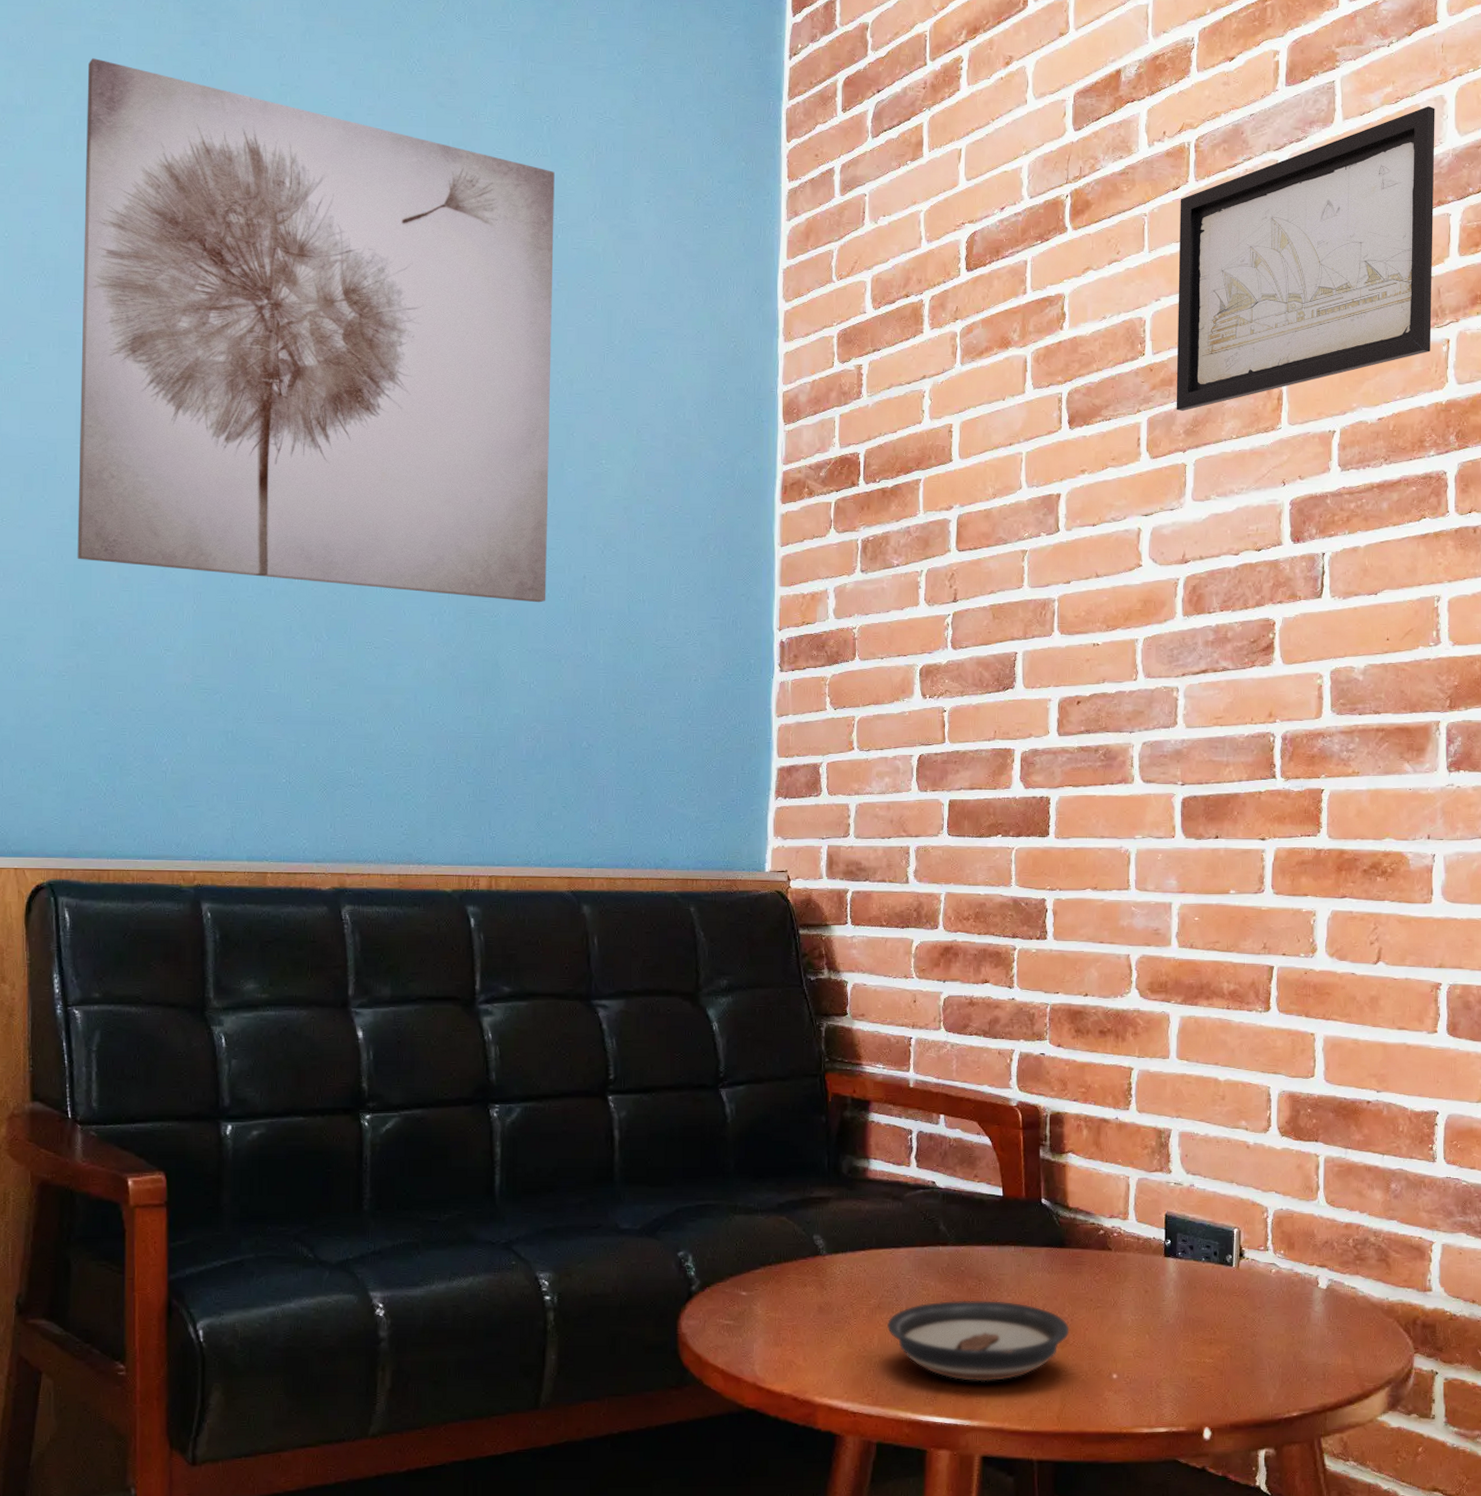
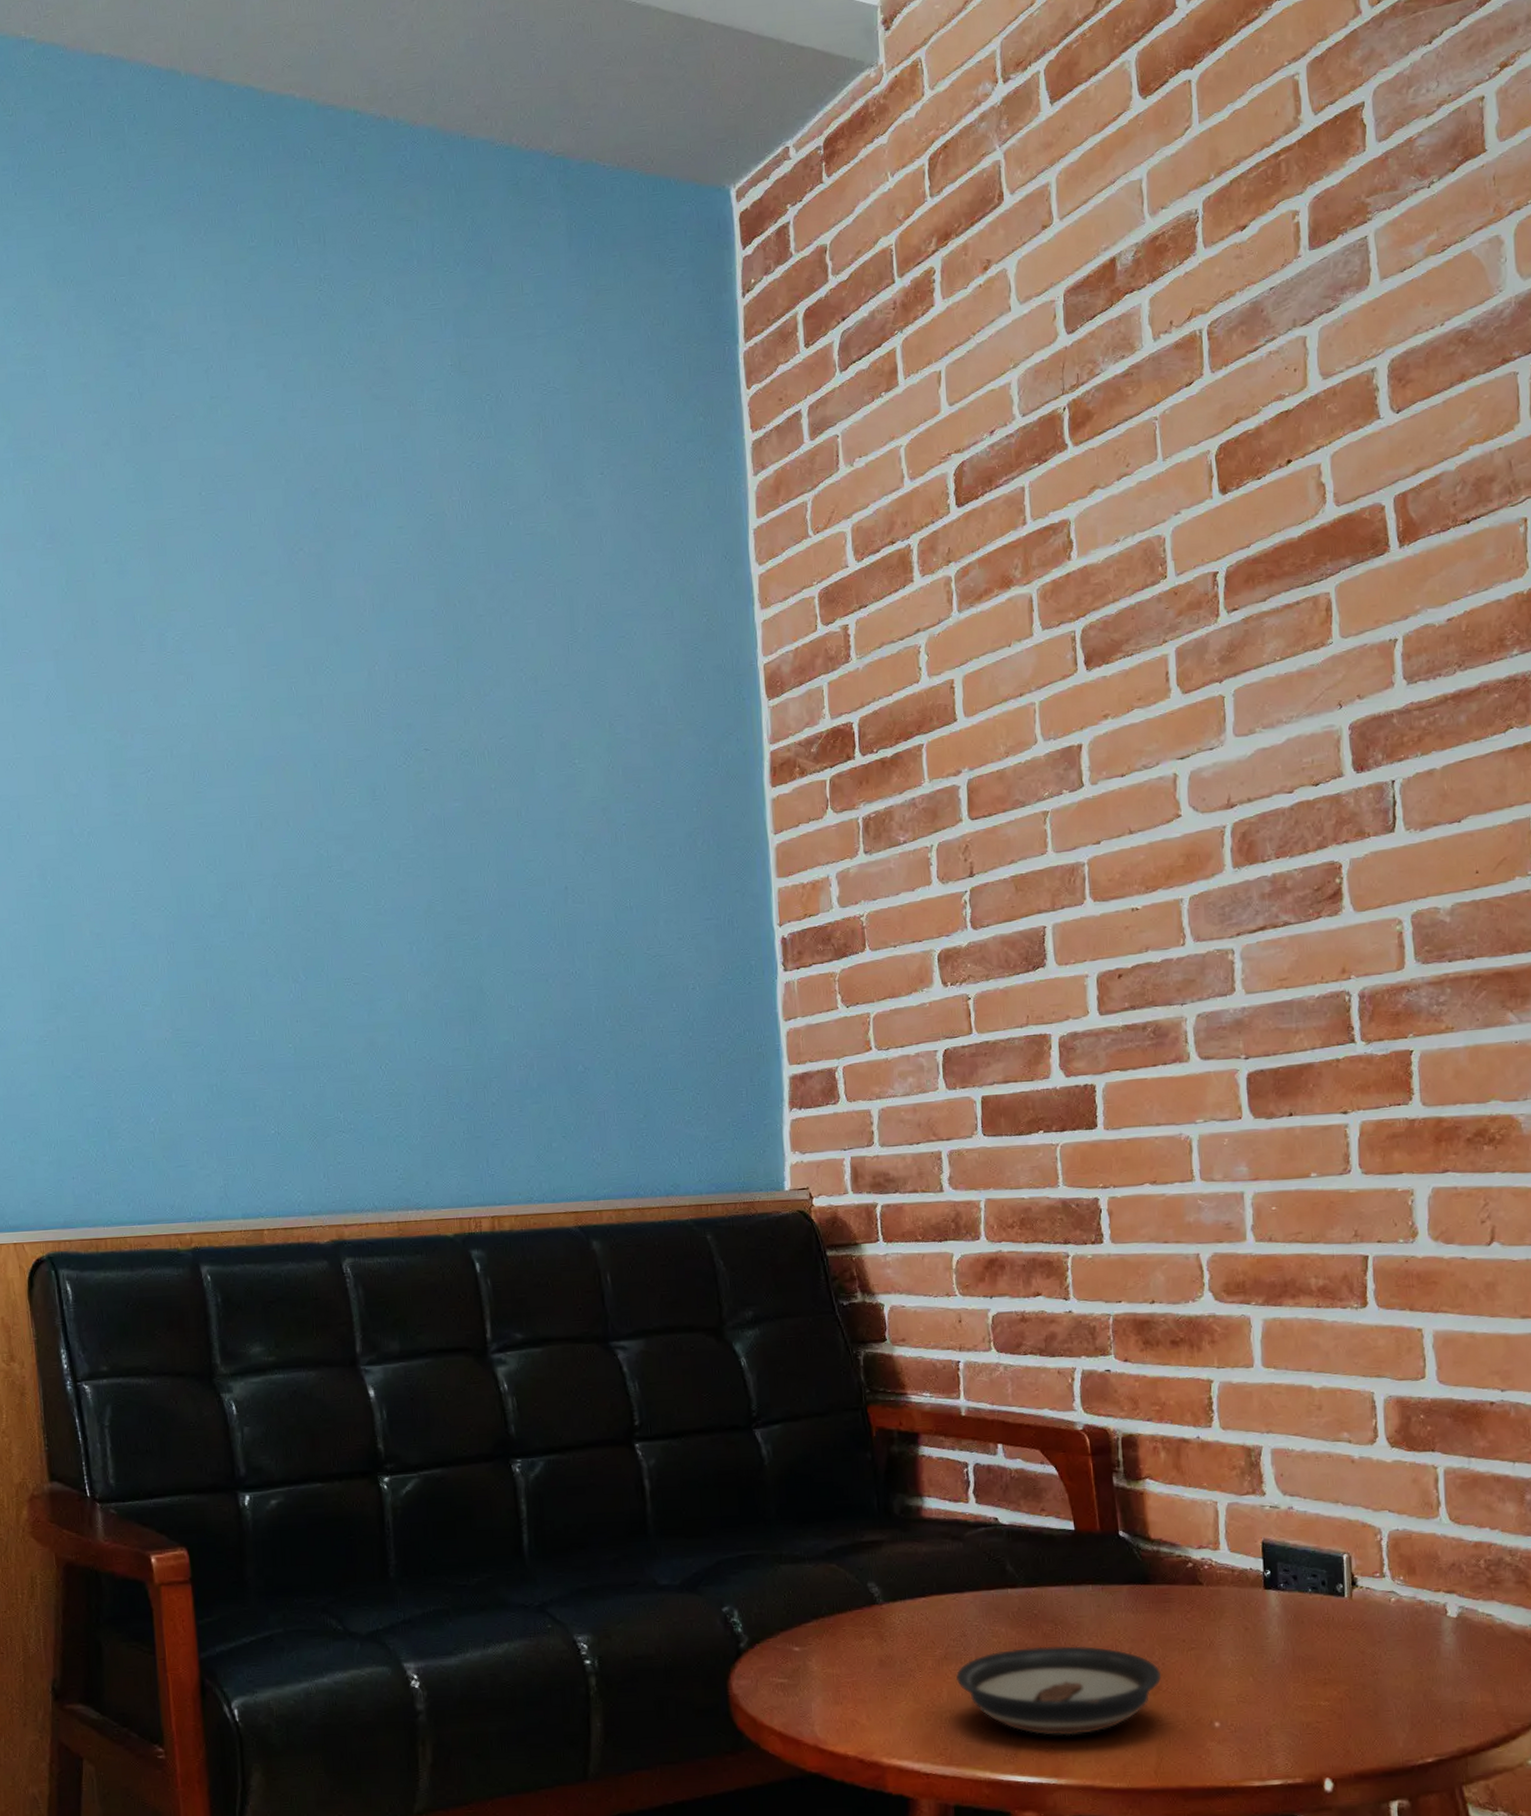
wall art: present [77,58,555,603] -> none [17,395,528,921]
wall art: present [1176,105,1435,412] -> none [1195,249,1505,637]

